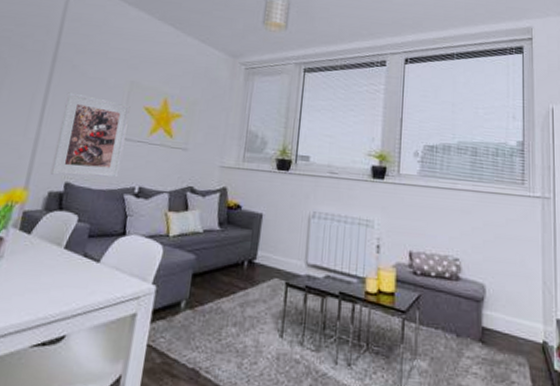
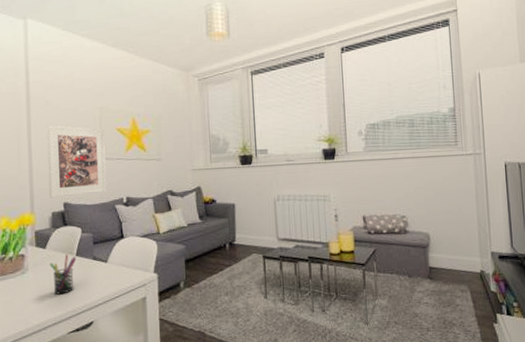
pen holder: none [27,245,65,295] -> present [50,254,77,295]

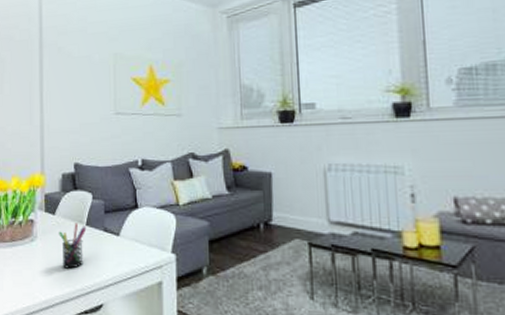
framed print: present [46,125,107,198] -> none [58,75,120,157]

